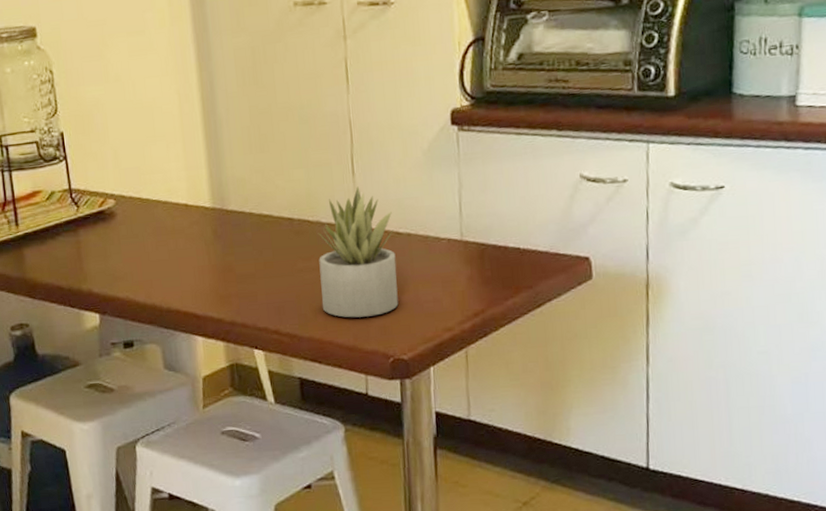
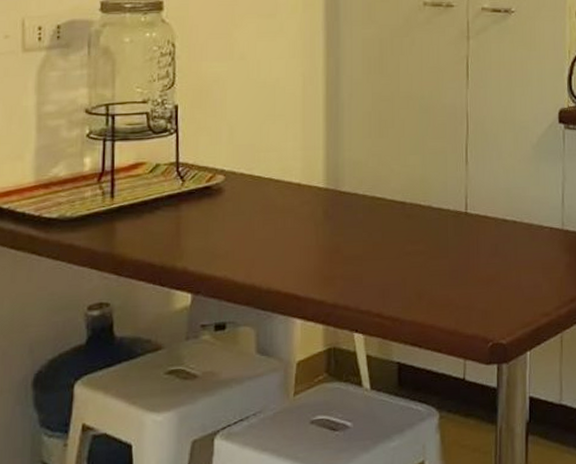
succulent plant: present [317,186,399,318] -> none [426,174,502,302]

